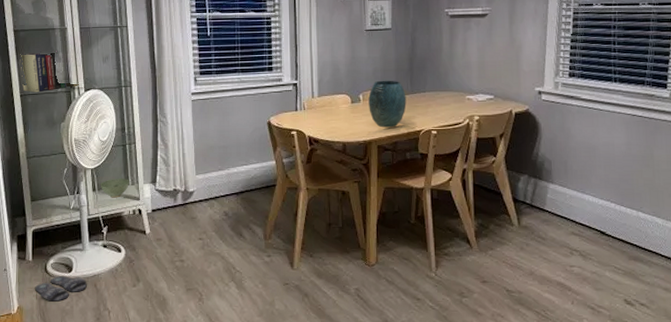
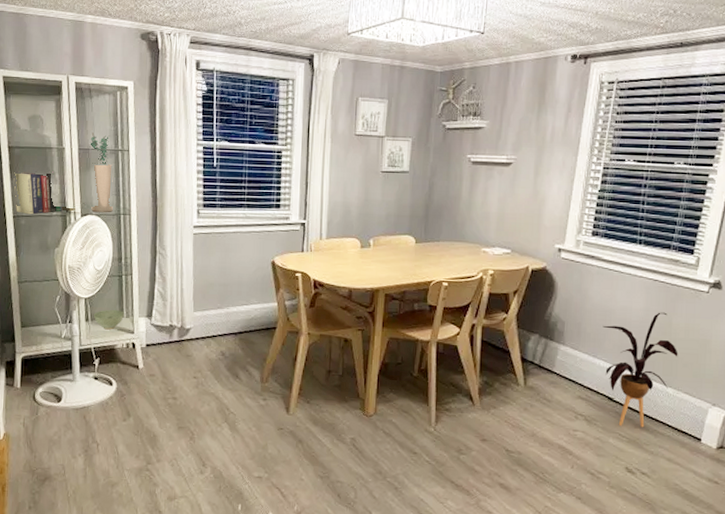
slippers: present [34,276,87,302] -> none [22,405,76,431]
vase: none [90,12,115,87] -> present [90,132,114,213]
vase: present [368,80,406,128] -> none [379,226,419,276]
house plant: none [588,145,663,259] -> present [602,312,678,428]

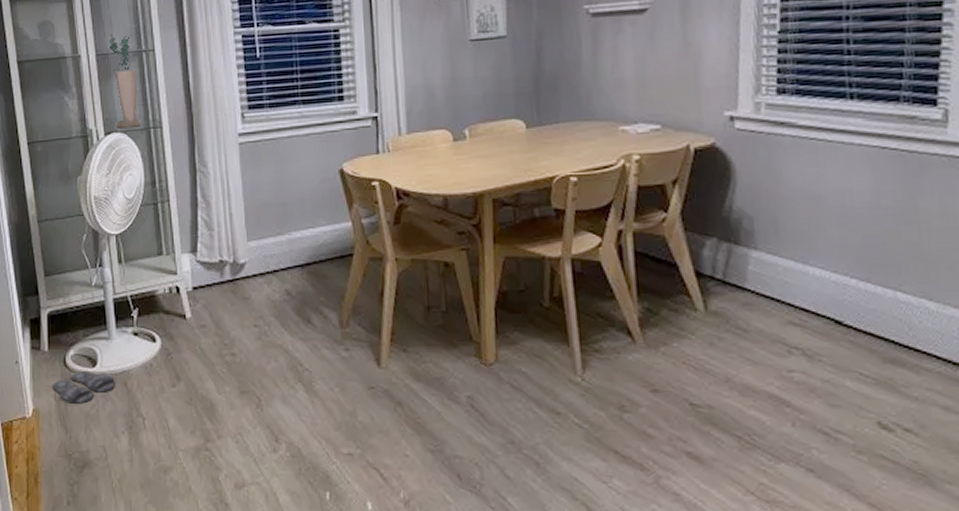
books: present [14,171,76,215] -> none [26,85,99,139]
slippers: none [22,405,76,431] -> present [52,371,115,404]
bowl: present [93,310,125,330] -> none [127,247,164,272]
house plant: present [602,312,678,428] -> none [811,192,936,362]

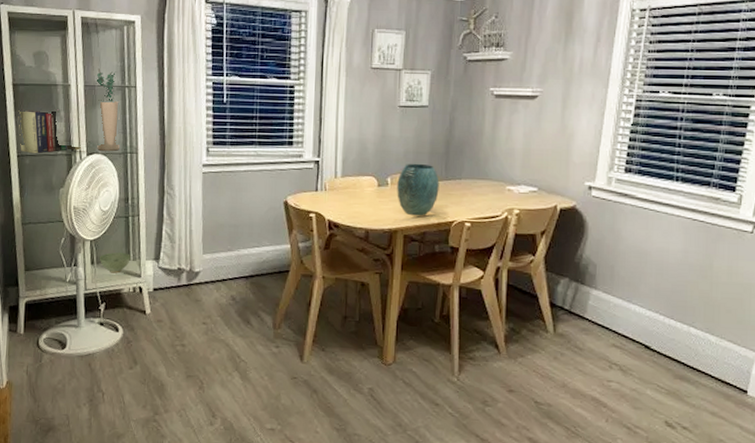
books: none [26,85,99,139] -> present [18,109,82,154]
slippers: present [52,371,115,404] -> none [25,352,81,379]
bowl: none [127,247,164,272] -> present [99,252,132,274]
vase: none [477,108,532,174] -> present [397,163,439,216]

